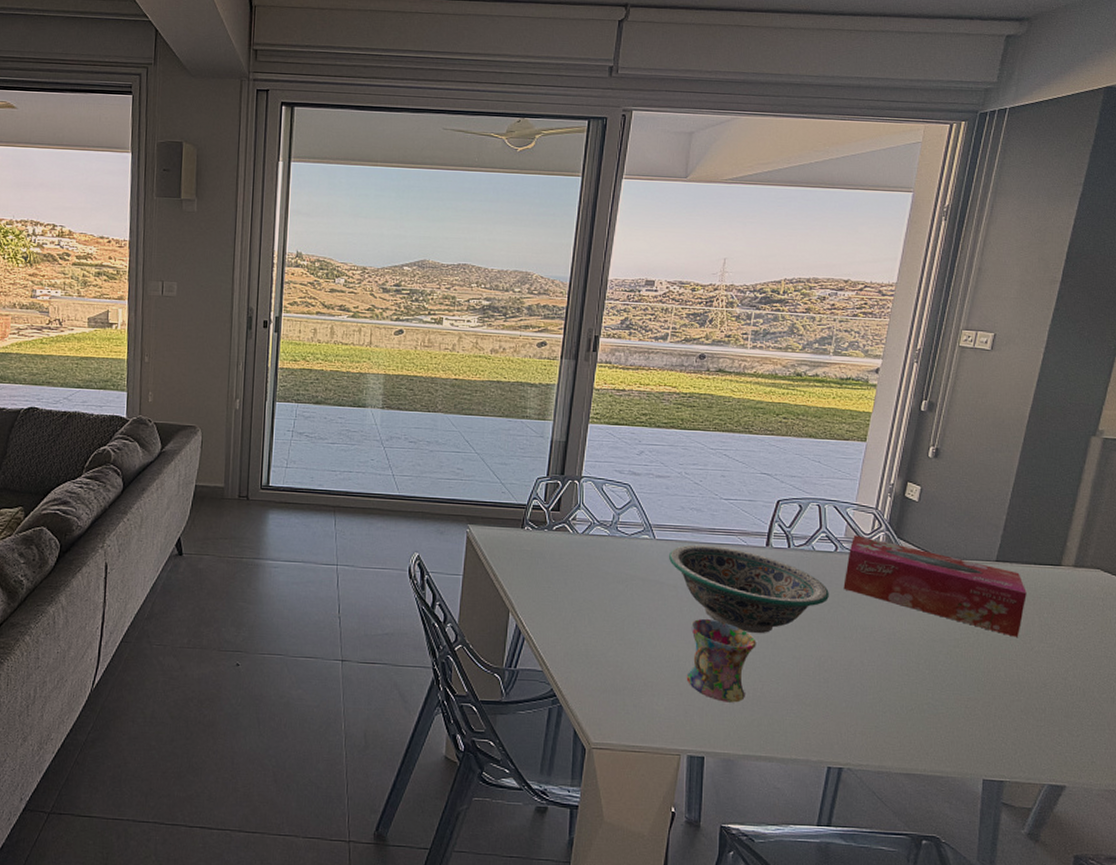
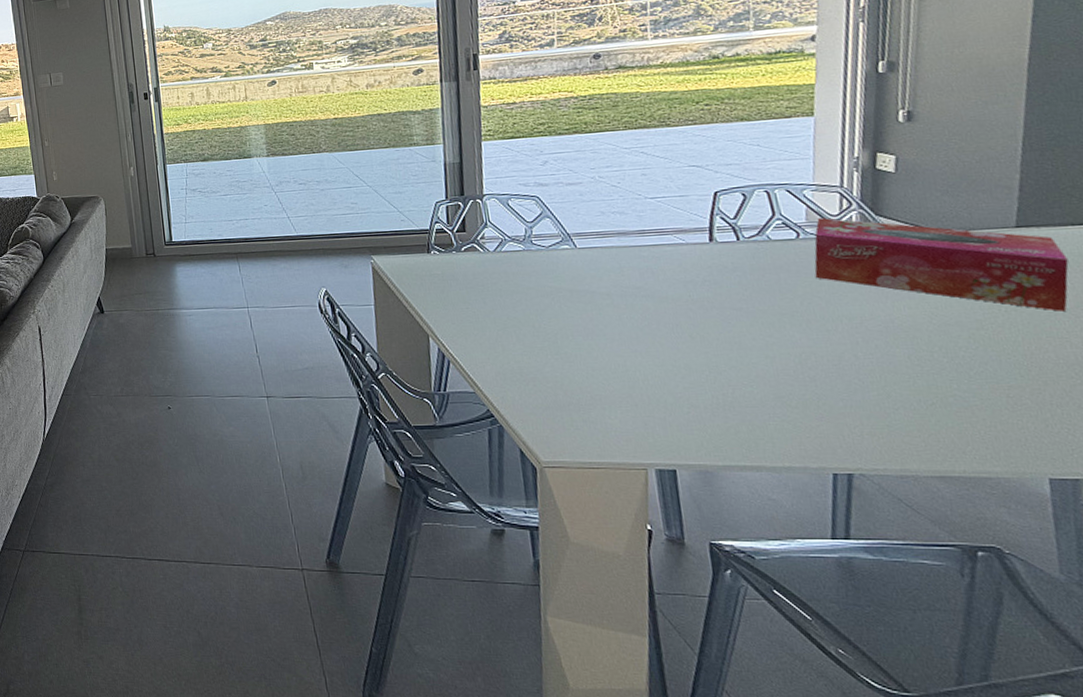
decorative bowl: present [669,544,829,634] -> none [596,247,799,335]
mug: present [686,619,756,703] -> none [633,325,718,411]

